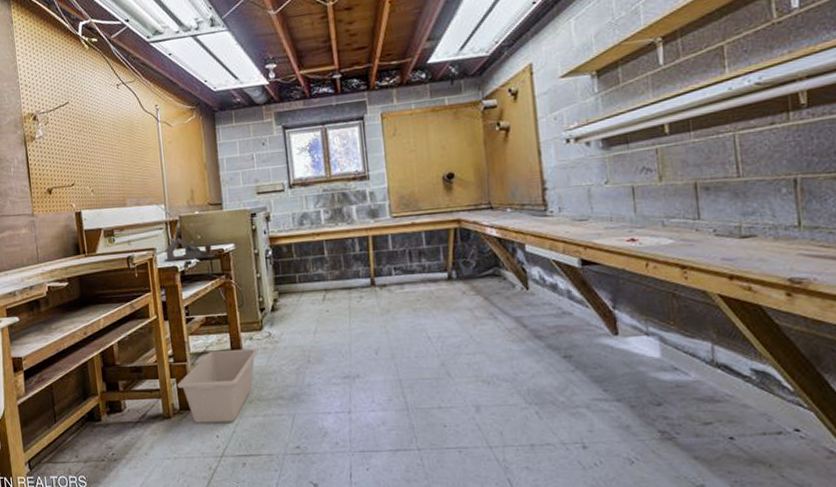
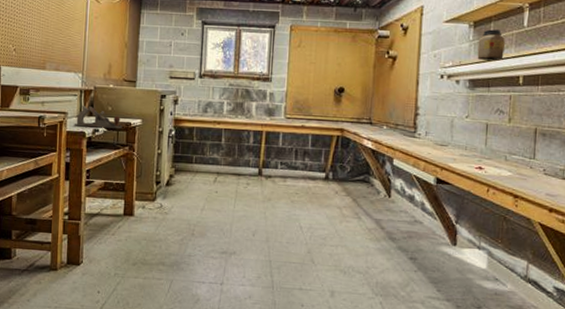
storage bin: present [176,348,259,423] -> none [67,214,149,281]
jar: none [605,74,640,114] -> present [477,29,505,62]

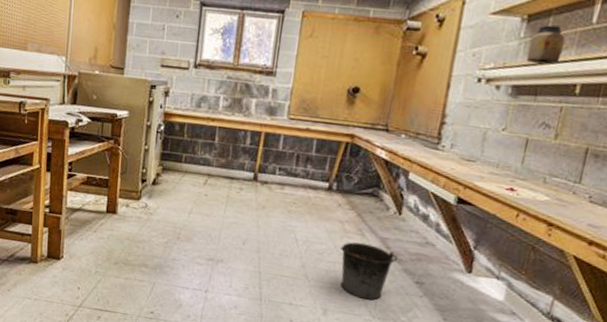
hand plane: present [74,105,123,129] -> none [56,91,108,120]
bucket: none [340,225,391,279] -> present [340,242,397,301]

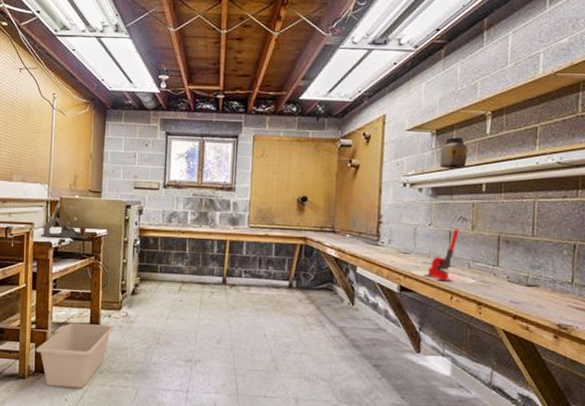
storage bin: none [48,210,133,278] -> present [35,323,115,388]
hand plane: none [56,91,108,120] -> present [40,215,88,239]
bucket: present [340,242,397,301] -> none [304,333,355,386]
clamp: none [487,136,539,198] -> present [423,229,459,282]

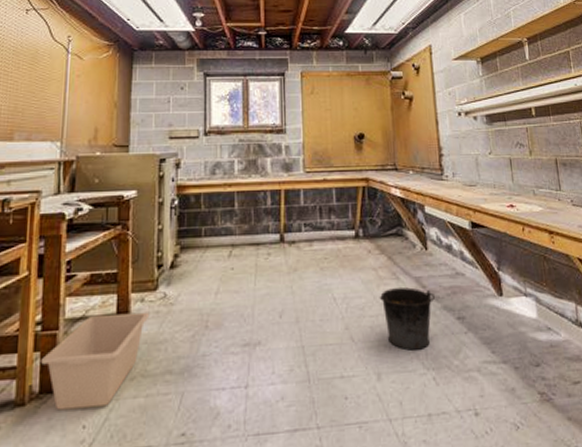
hand plane: present [40,215,88,239] -> none [49,179,113,207]
bucket: none [304,333,355,386] -> present [379,287,435,351]
clamp: present [423,229,459,282] -> none [492,155,522,213]
jar: present [439,137,468,170] -> none [487,64,514,96]

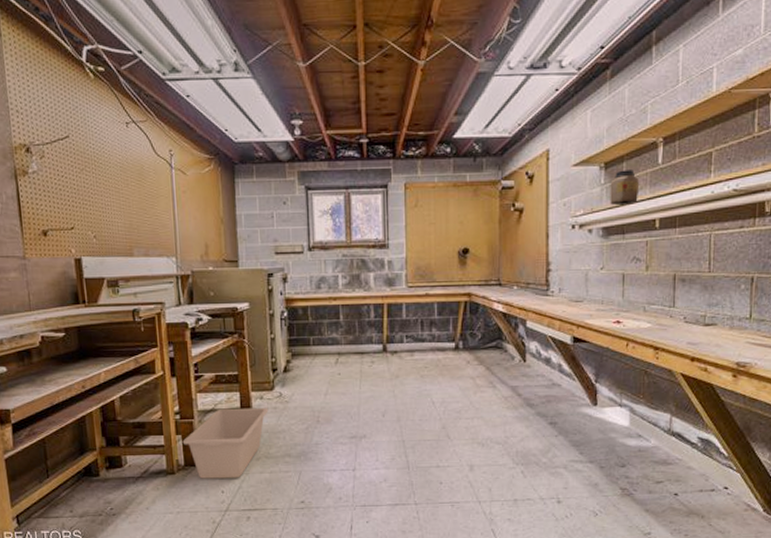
bucket: present [379,287,435,351] -> none [475,395,529,448]
jar: none [487,64,514,96] -> present [610,170,639,206]

